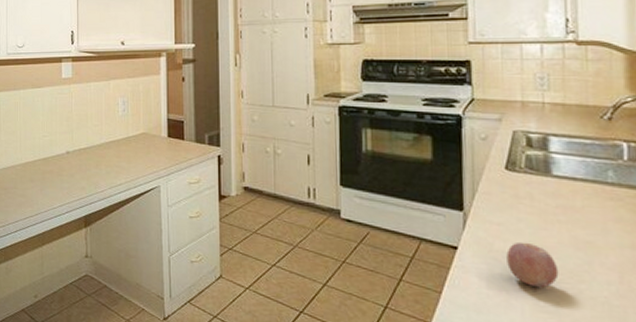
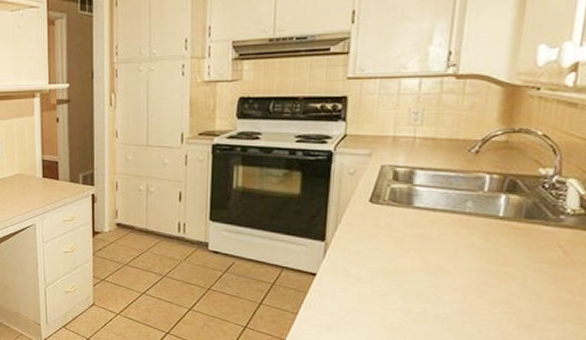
fruit: present [506,241,559,288] -> none [360,268,408,308]

